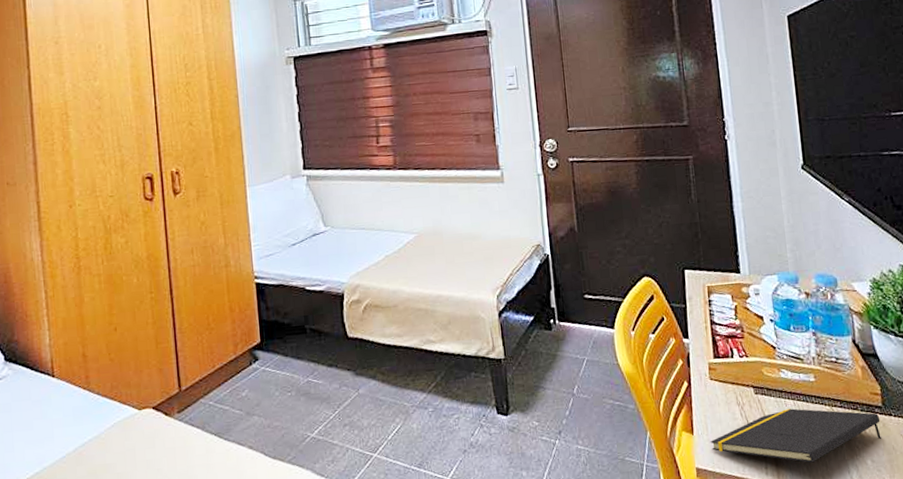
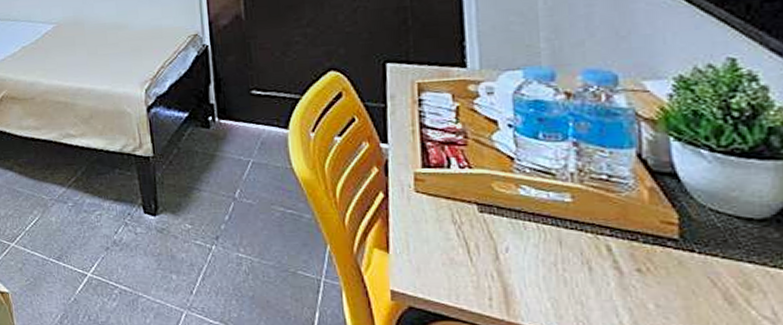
notepad: present [710,408,881,463] -> none [411,233,675,299]

